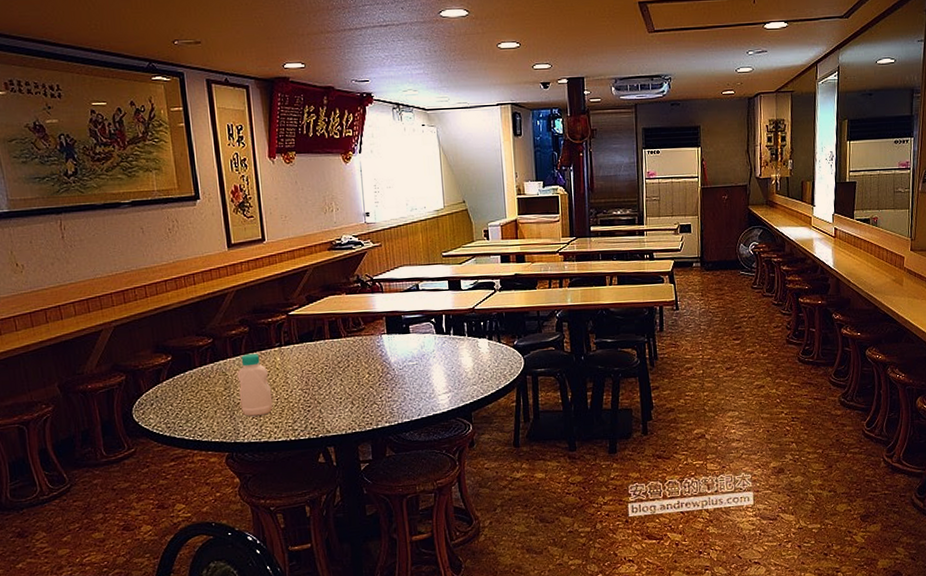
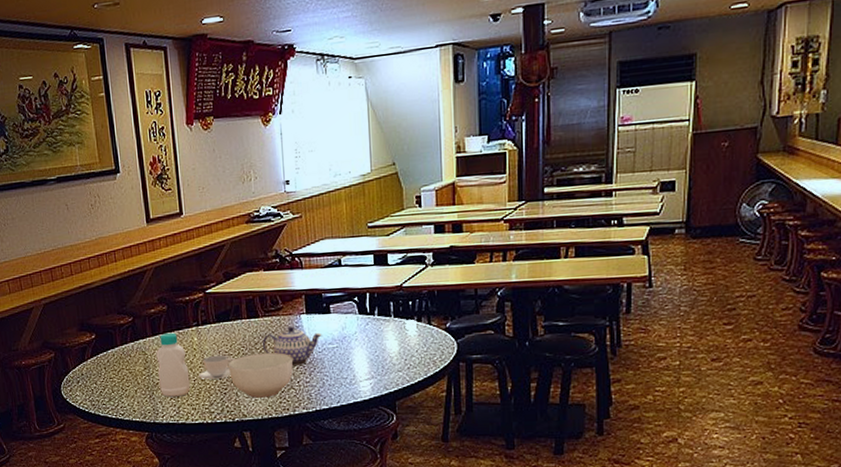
teacup: none [281,373,318,398] -> present [198,354,235,380]
bowl: none [311,370,376,414] -> present [227,352,294,398]
teapot: none [345,344,402,383] -> present [262,325,322,367]

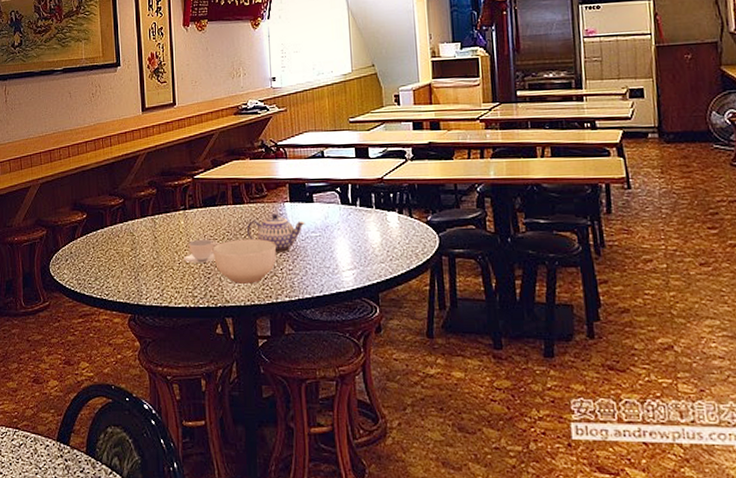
bottle: present [156,332,191,397] -> none [143,215,175,279]

